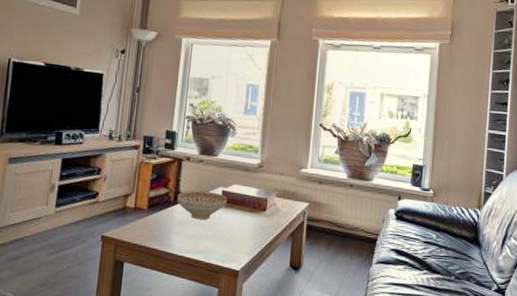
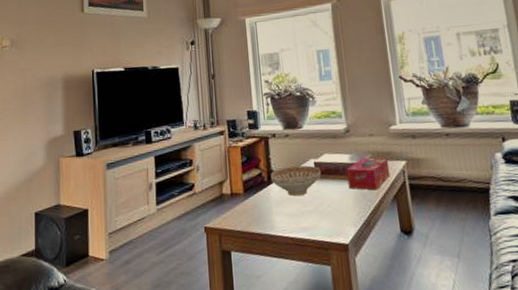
tissue box: none [250,194,293,226] -> present [346,157,391,191]

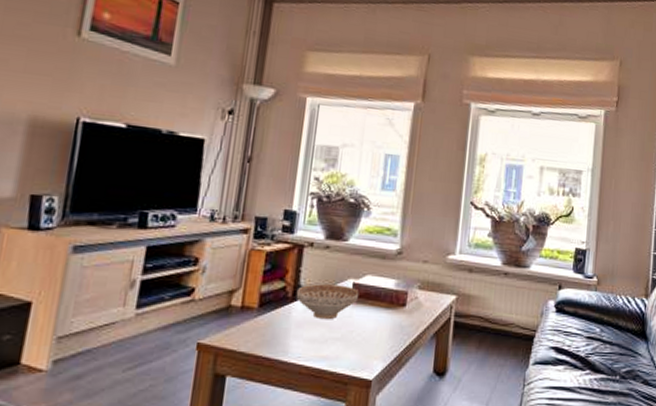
tissue box: present [346,157,391,191] -> none [386,286,438,324]

